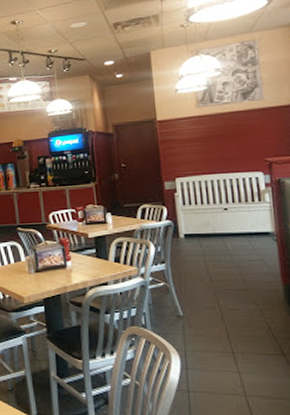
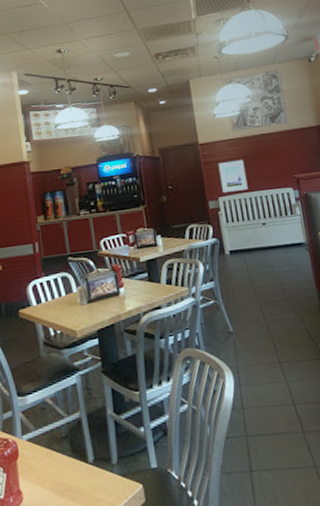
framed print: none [177,138,210,173] -> present [218,159,248,193]

